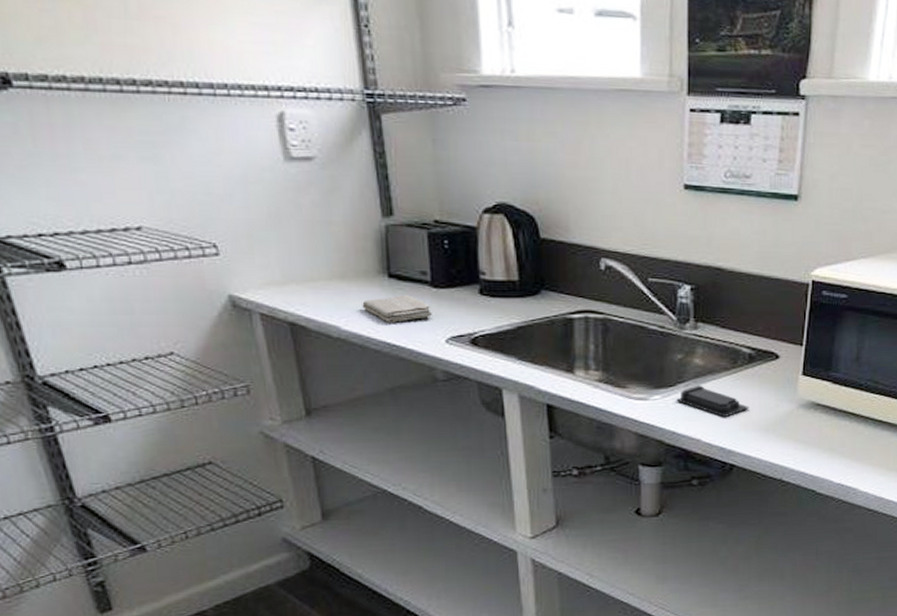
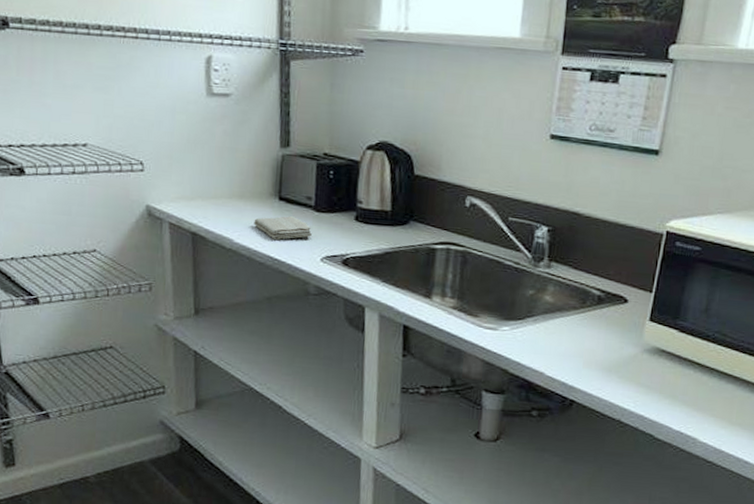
soap bar: present [675,385,750,418] -> none [523,320,594,355]

